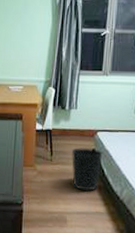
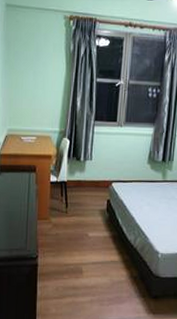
wastebasket: present [71,147,103,191] -> none [86,198,118,241]

